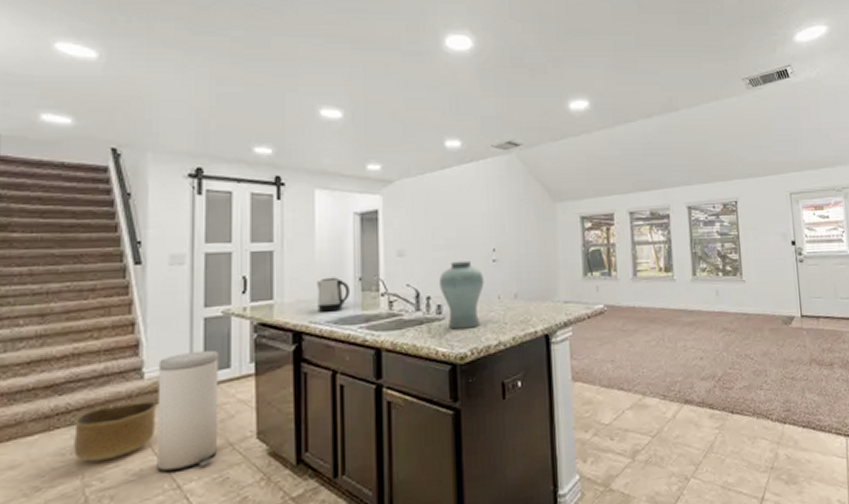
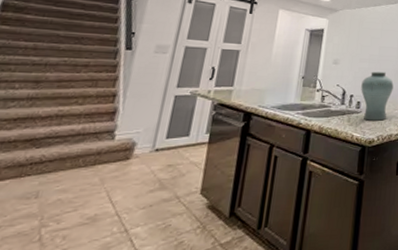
basket: present [74,401,157,462] -> none [38,158,122,206]
pedal bin: present [157,350,219,473] -> none [110,121,182,218]
kettle: present [317,277,350,312] -> none [266,74,294,100]

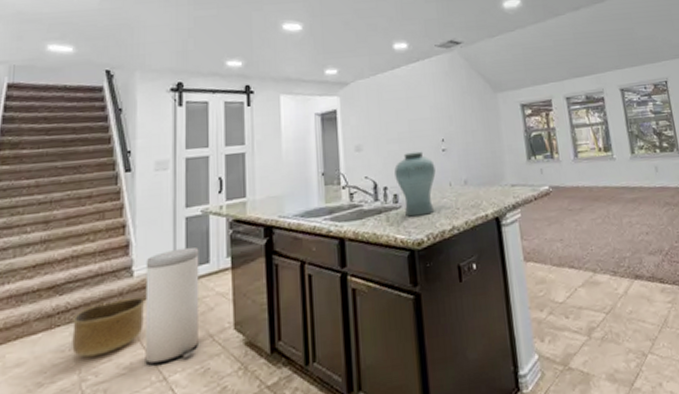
basket: none [38,158,122,206] -> present [72,297,145,358]
pedal bin: none [110,121,182,218] -> present [145,247,200,366]

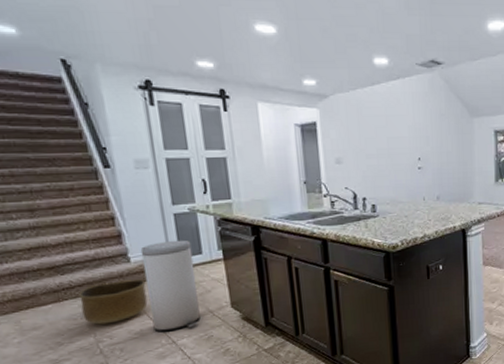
vase: present [394,151,436,217] -> none [373,168,411,226]

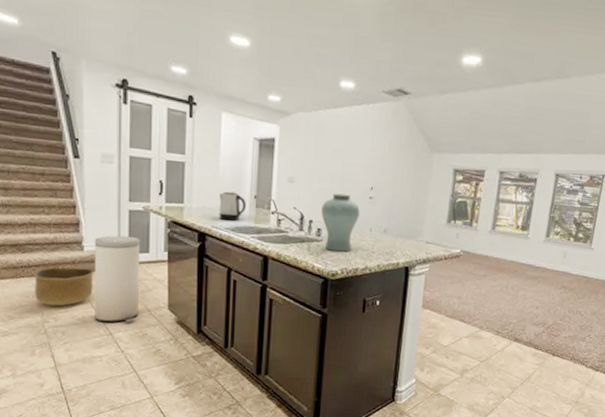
kettle: none [268,180,297,210] -> present [219,191,246,221]
vase: none [373,168,411,226] -> present [321,193,360,253]

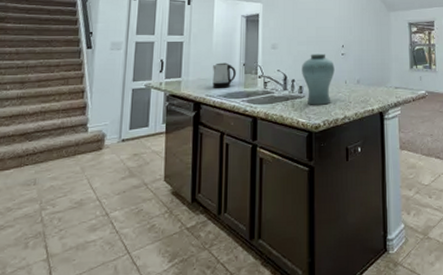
basket: present [34,267,94,306] -> none [36,149,96,192]
pedal bin: present [94,235,140,324] -> none [92,113,141,203]

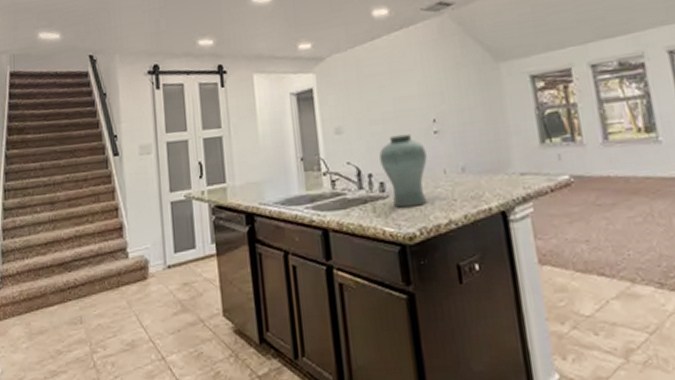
kettle: present [212,62,236,88] -> none [263,158,294,194]

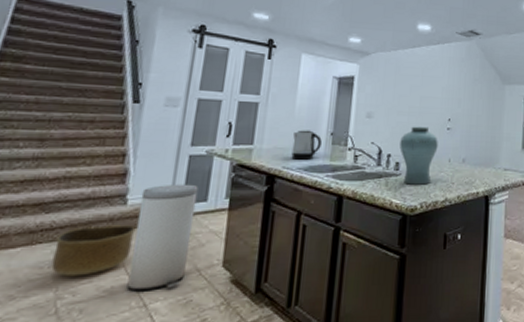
basket: none [81,278,141,331] -> present [51,225,136,277]
pedal bin: none [138,231,191,345] -> present [127,184,198,292]
kettle: none [263,158,294,194] -> present [291,130,322,160]

